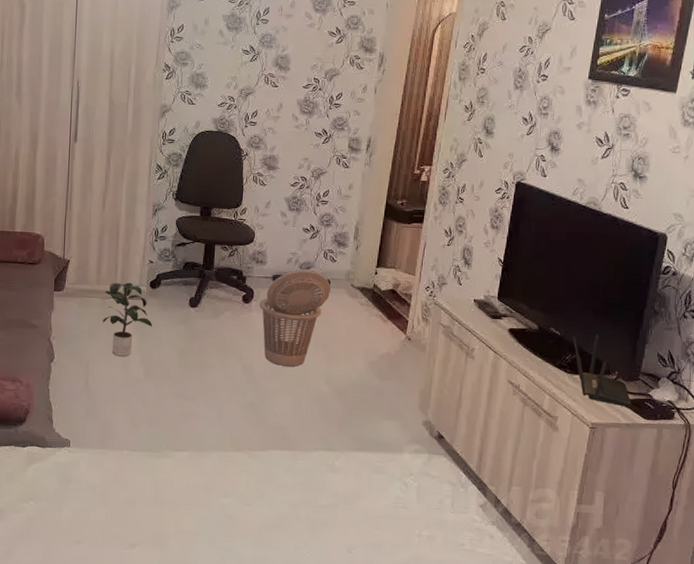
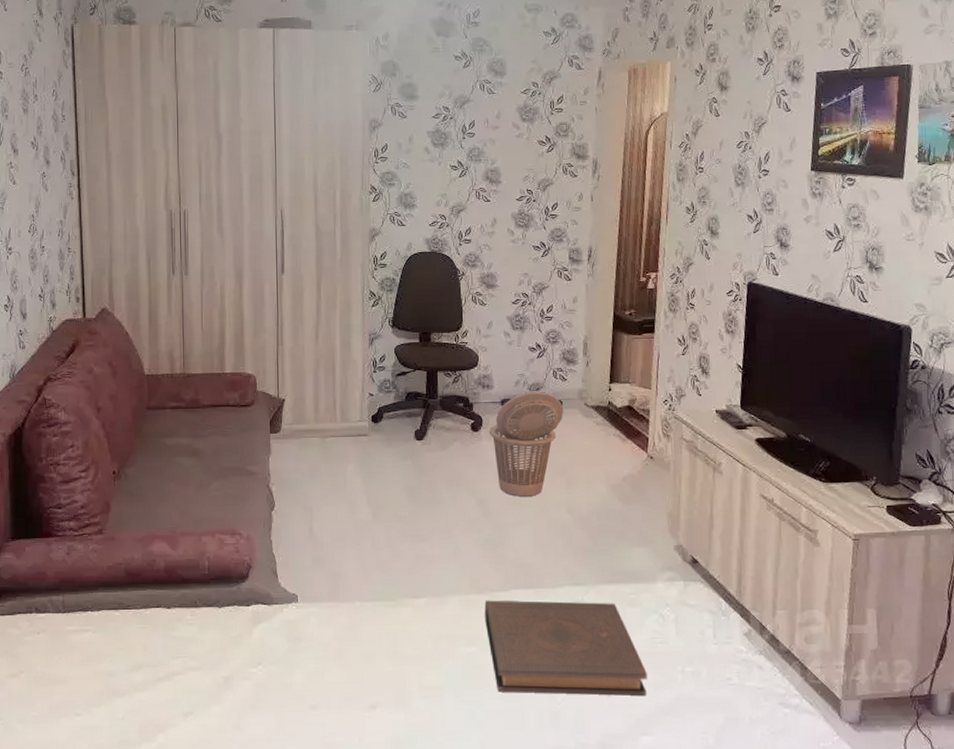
potted plant: present [103,282,153,357] -> none [323,418,378,499]
book: none [241,457,387,554] -> present [484,600,647,696]
wifi router: present [572,333,632,407] -> none [824,437,895,514]

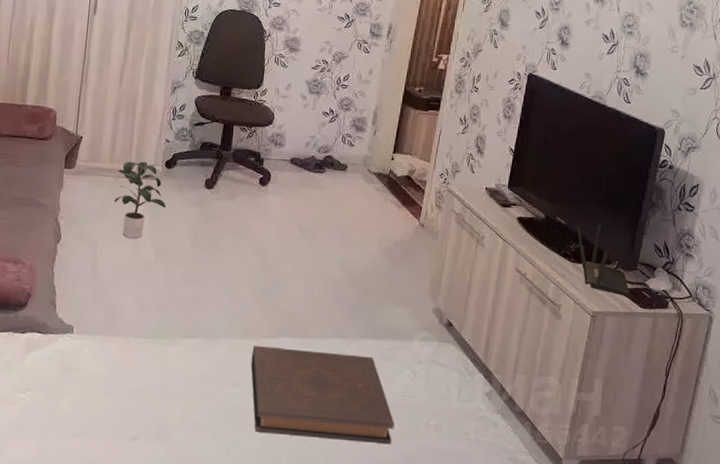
potted plant: none [323,418,378,499] -> present [114,161,167,239]
laundry basket: present [488,391,564,497] -> none [275,153,348,252]
wifi router: none [824,437,895,514] -> present [577,224,630,296]

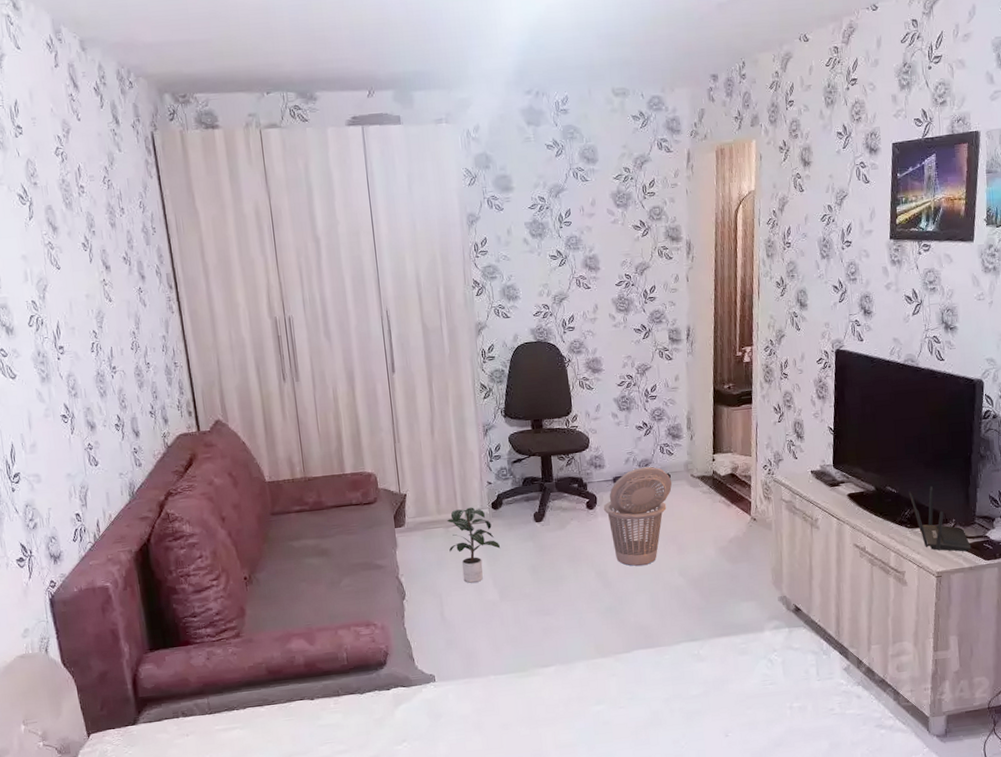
book: present [251,345,394,444] -> none [609,653,760,743]
laundry basket: none [275,153,348,252] -> present [603,466,673,566]

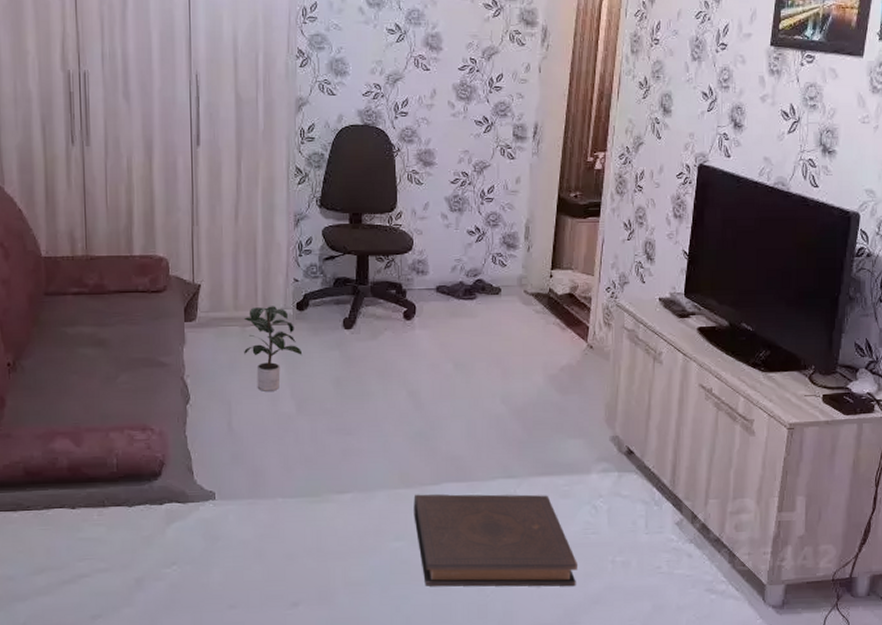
laundry basket: present [603,466,673,566] -> none [422,277,503,388]
book: none [609,653,760,743] -> present [413,494,577,587]
wifi router: present [908,485,972,552] -> none [765,326,830,403]

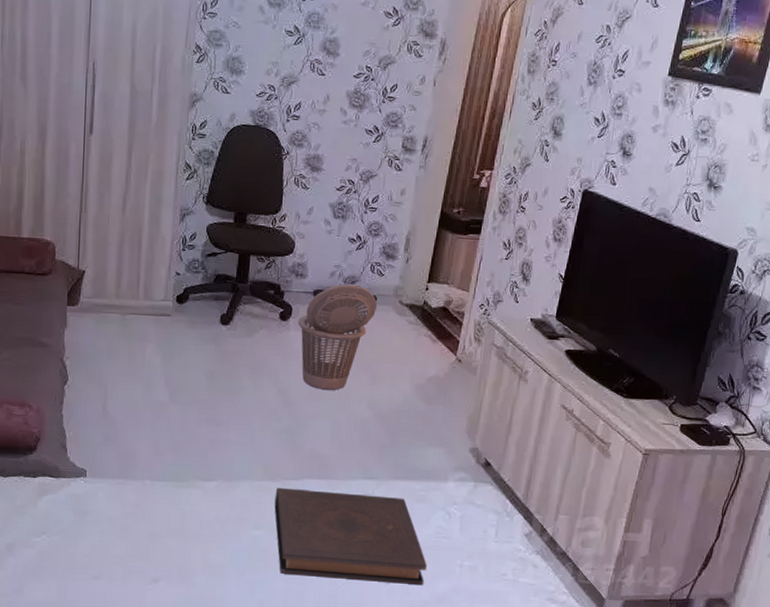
potted plant: present [243,306,303,391] -> none [123,297,179,379]
laundry basket: none [422,277,503,388] -> present [297,284,378,390]

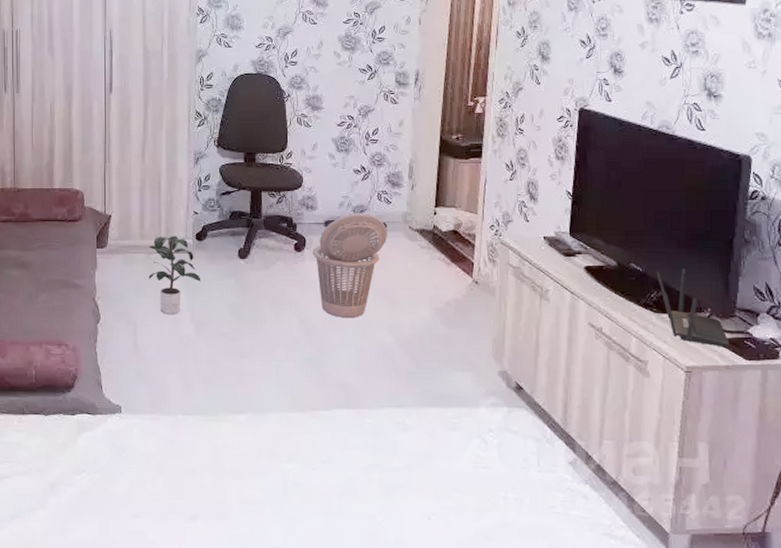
potted plant: none [123,297,179,379] -> present [148,236,201,314]
book: present [274,487,427,585] -> none [305,418,468,520]
wifi router: none [631,356,688,433] -> present [656,267,730,347]

